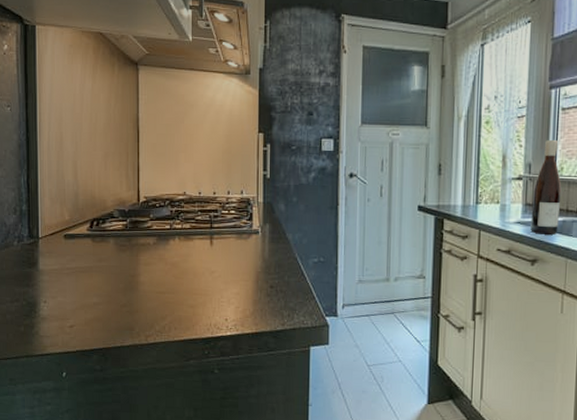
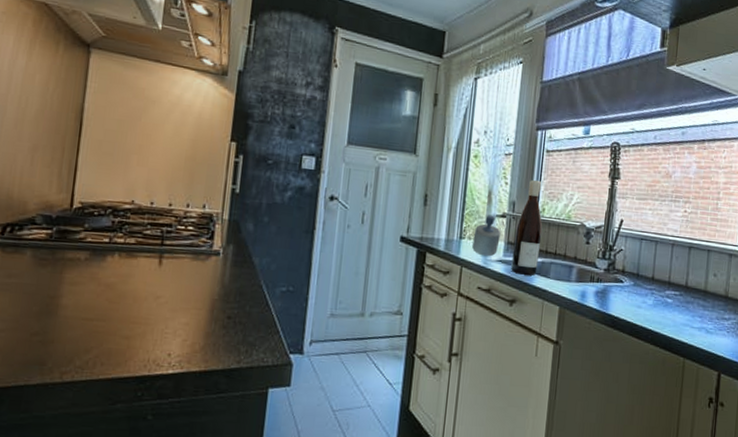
soap dispenser: none [489,178,518,219] -> present [472,214,501,257]

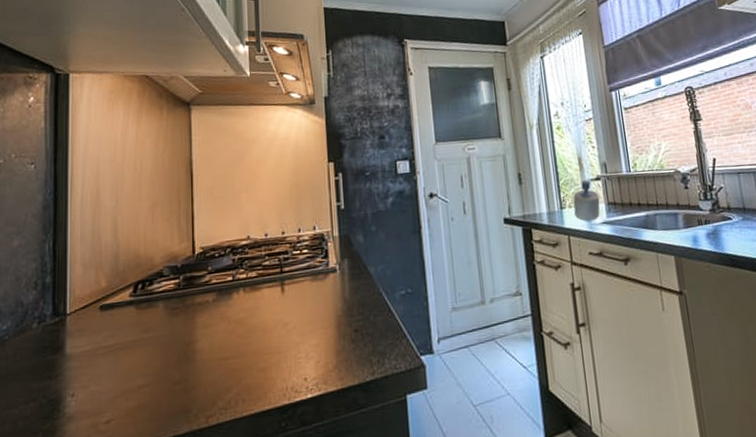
bottle: present [511,180,543,276] -> none [612,138,644,232]

